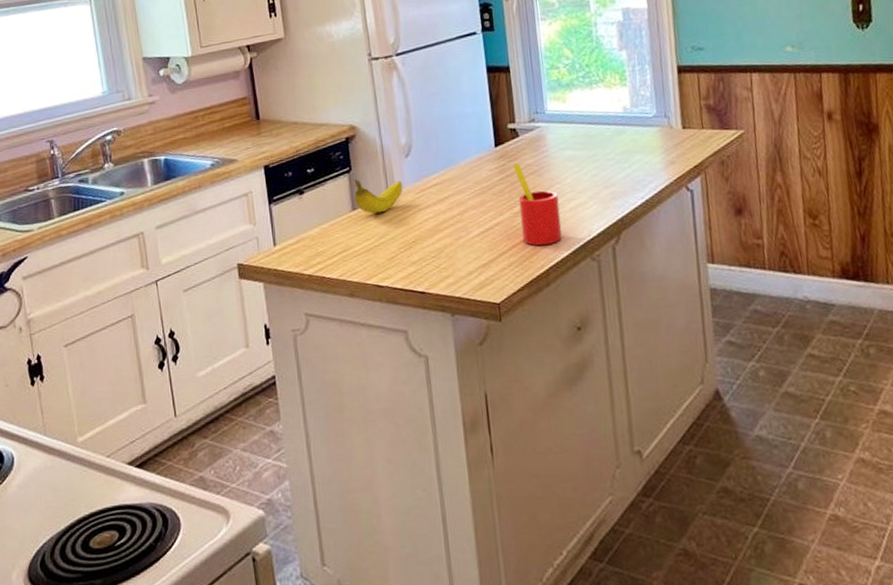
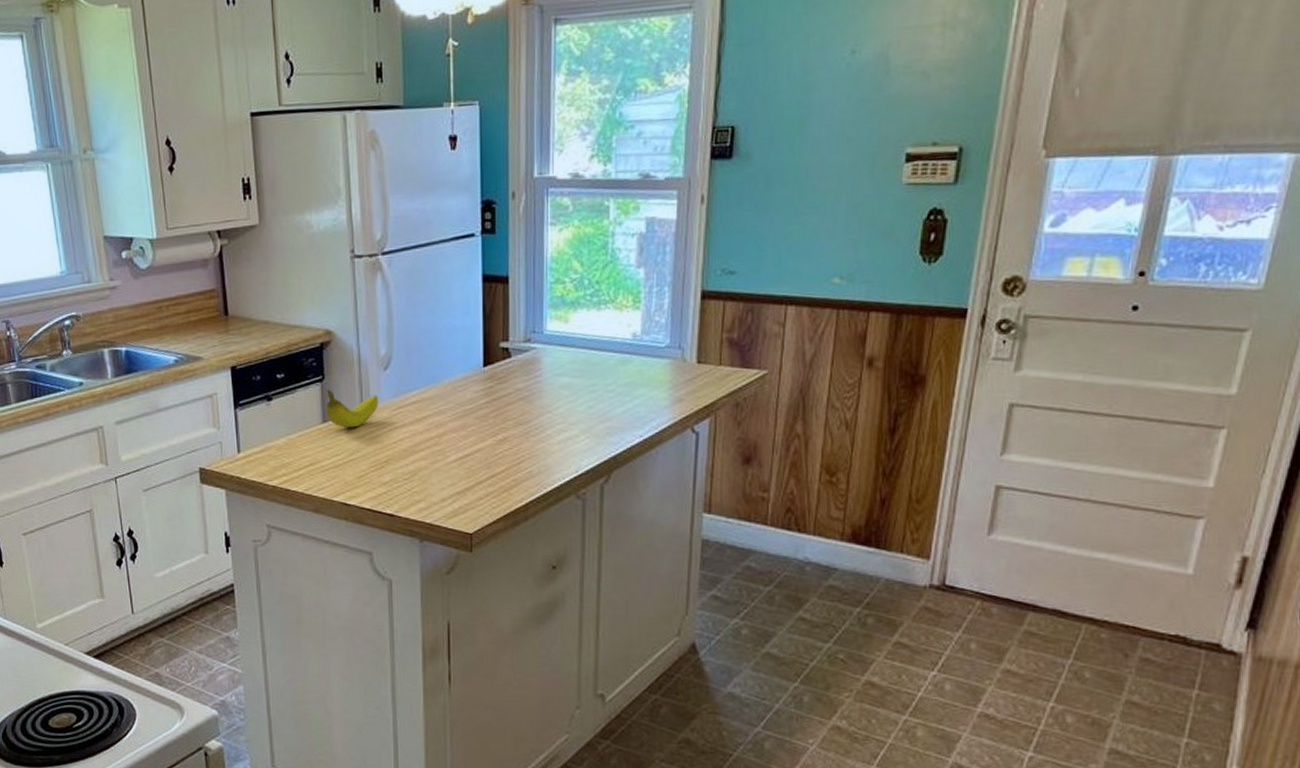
straw: present [512,163,562,246] -> none [500,387,548,477]

